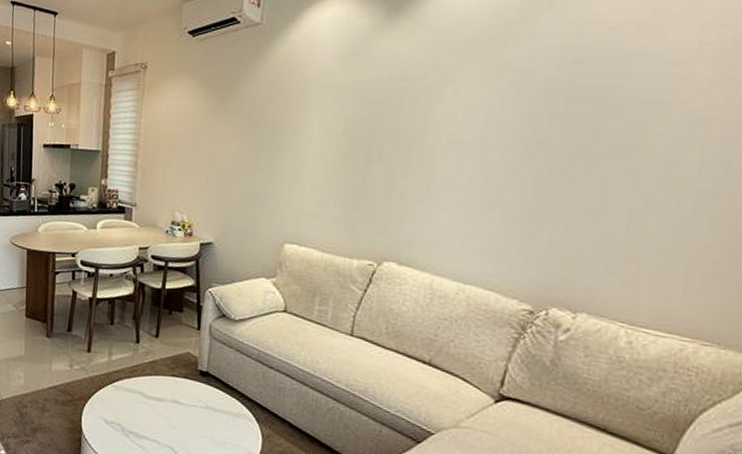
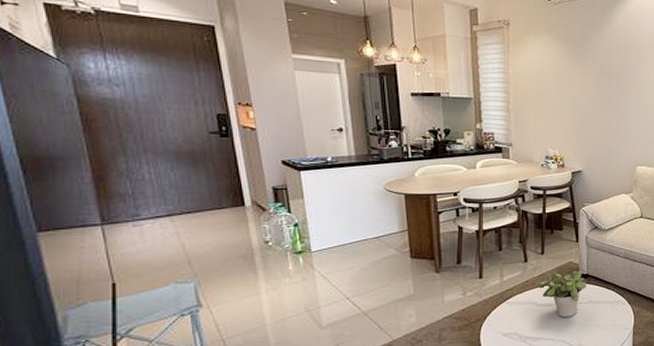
potted plant: none [149,362,205,420] -> present [539,271,586,318]

